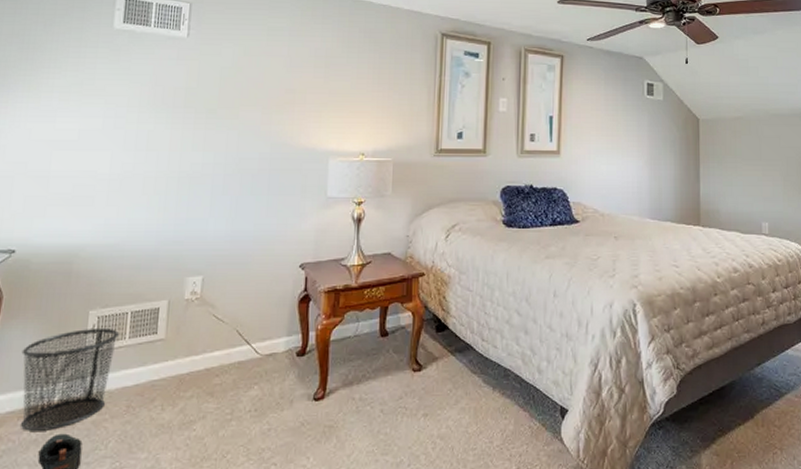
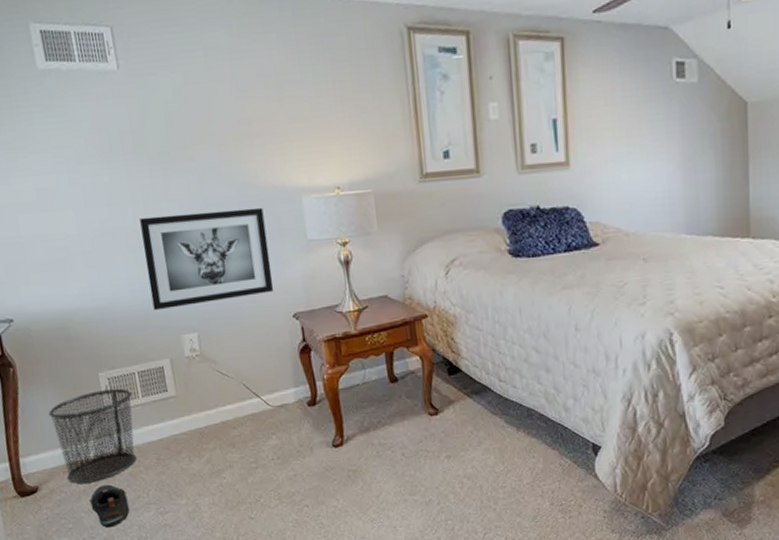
wall art: none [164,164,291,252] -> present [139,207,274,311]

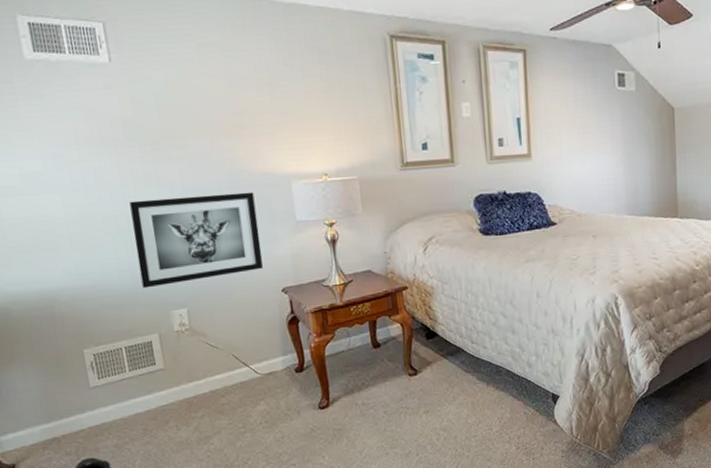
waste bin: present [48,388,136,484] -> none [28,363,122,459]

